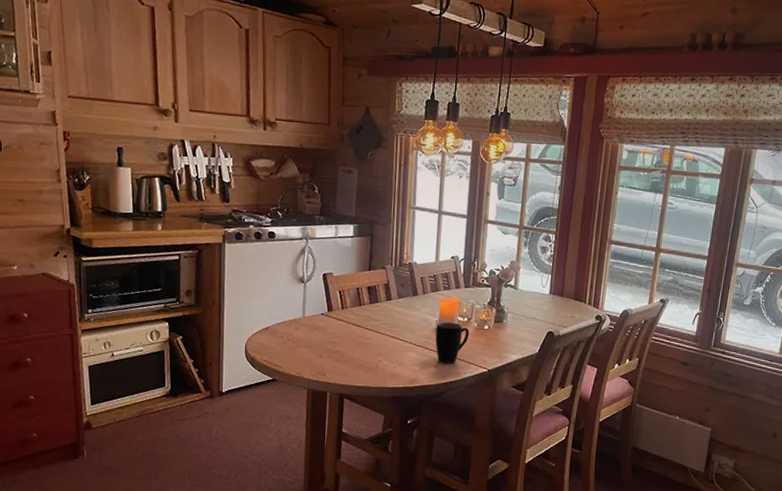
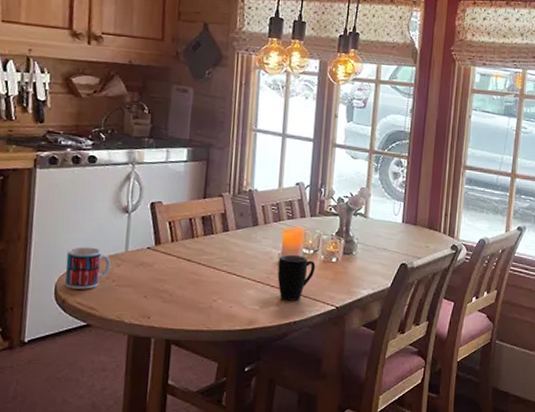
mug: none [253,312,291,349] -> present [65,247,111,289]

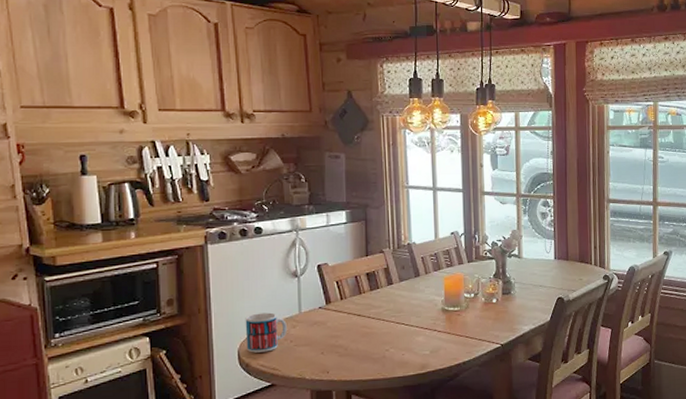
mug: present [277,254,316,301] -> none [443,299,478,343]

